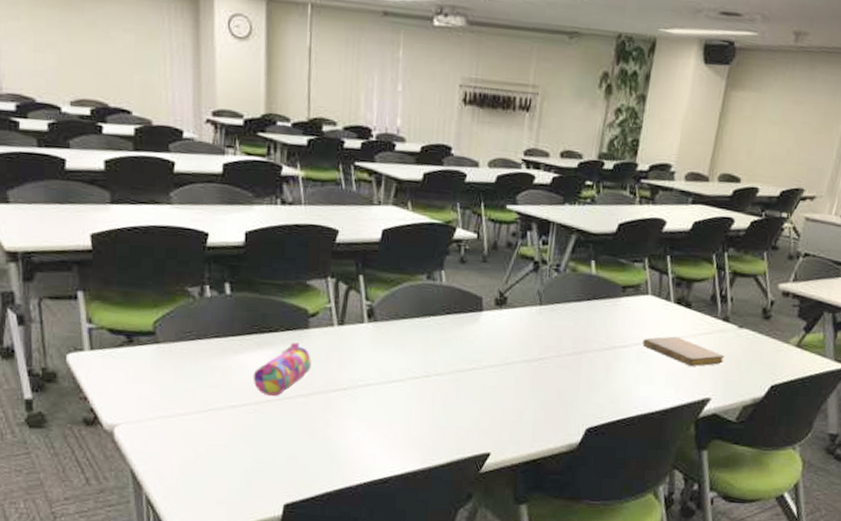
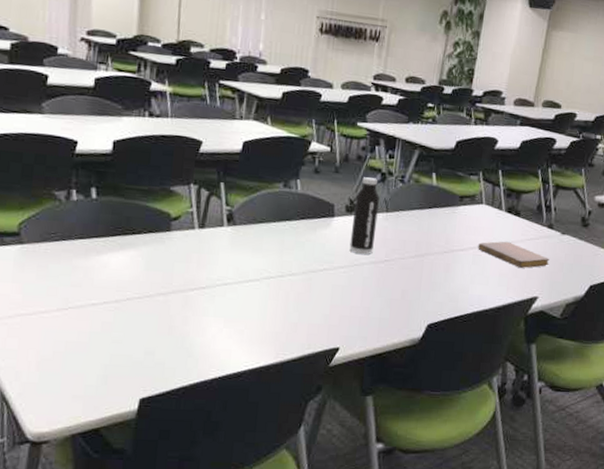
pencil case: present [253,342,311,397] -> none [114,244,172,295]
water bottle: none [500,266,532,353] -> present [349,177,380,255]

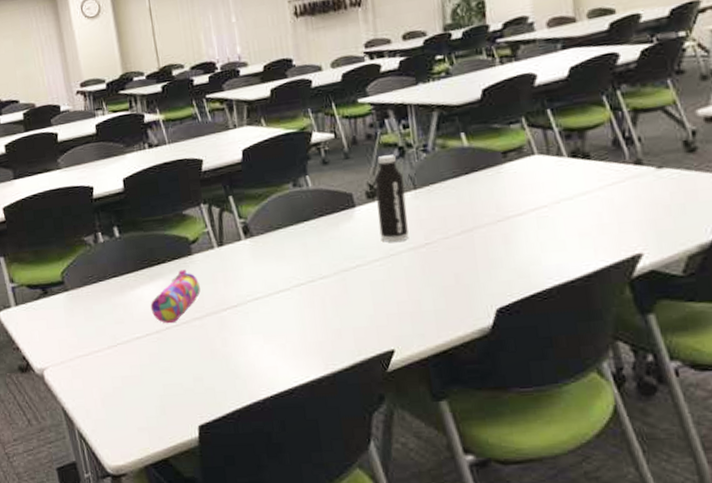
pencil case: none [114,244,172,295] -> present [150,269,201,324]
notebook: present [478,241,550,268] -> none [540,192,649,222]

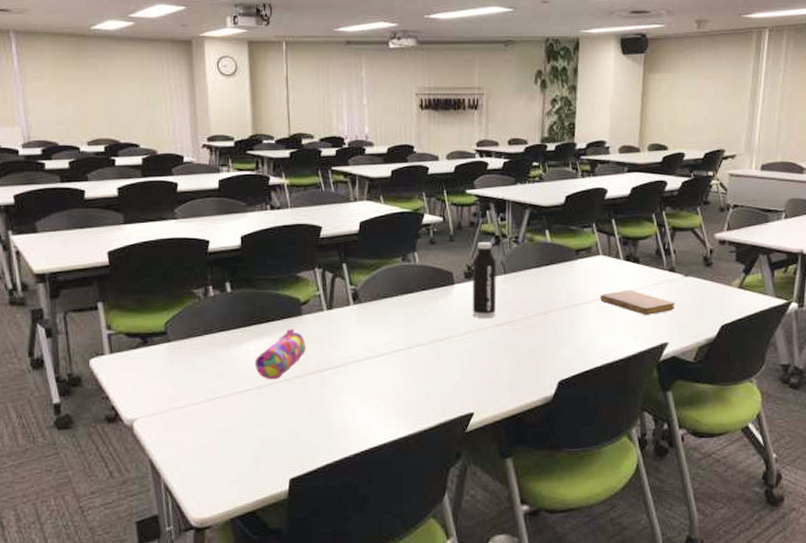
notebook: none [540,192,649,222] -> present [600,290,676,315]

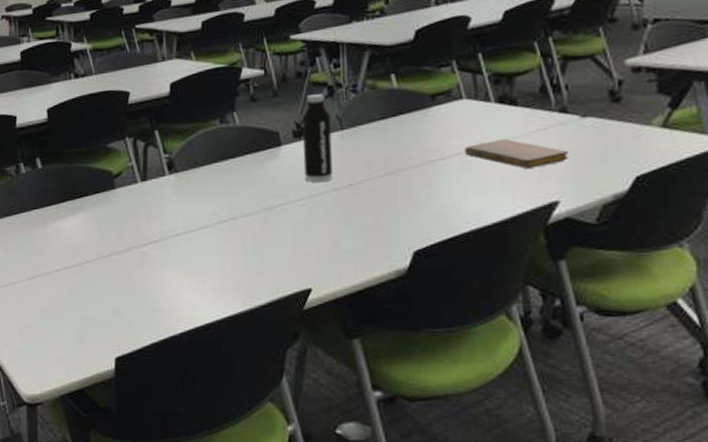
pencil case: present [254,329,306,380] -> none [71,203,122,257]

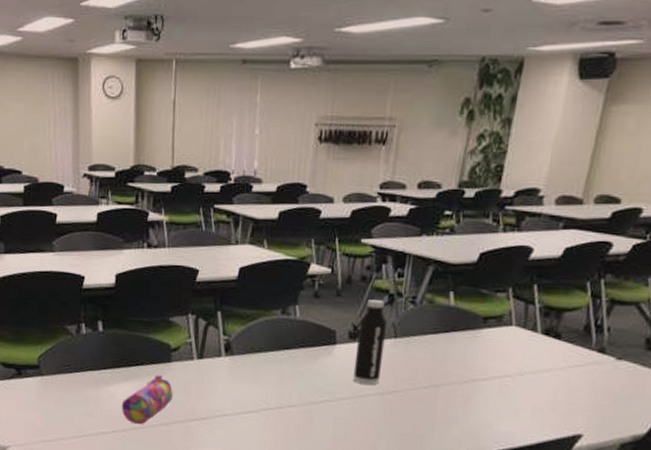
pencil case: none [71,203,122,257] -> present [121,375,173,425]
notebook: present [464,138,569,169] -> none [505,368,600,401]

